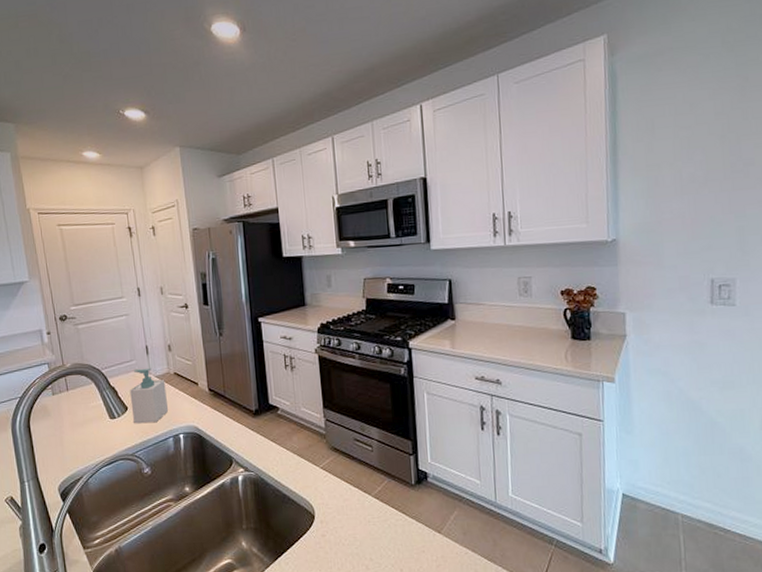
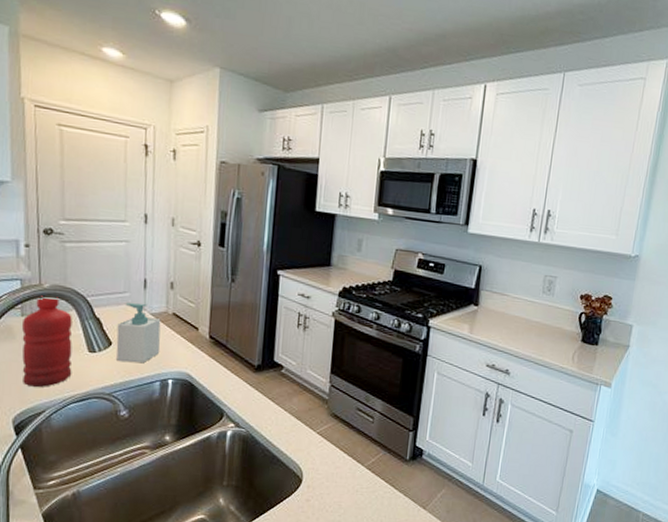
water bottle: none [53,374,100,457] -> present [21,295,72,388]

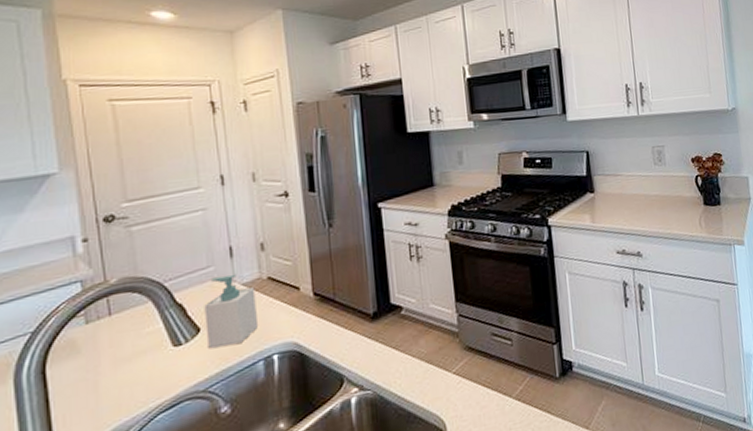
water bottle: present [21,295,72,388] -> none [86,291,156,408]

